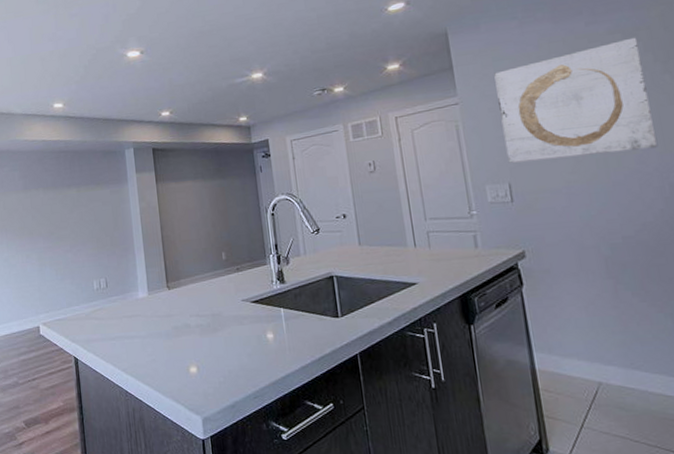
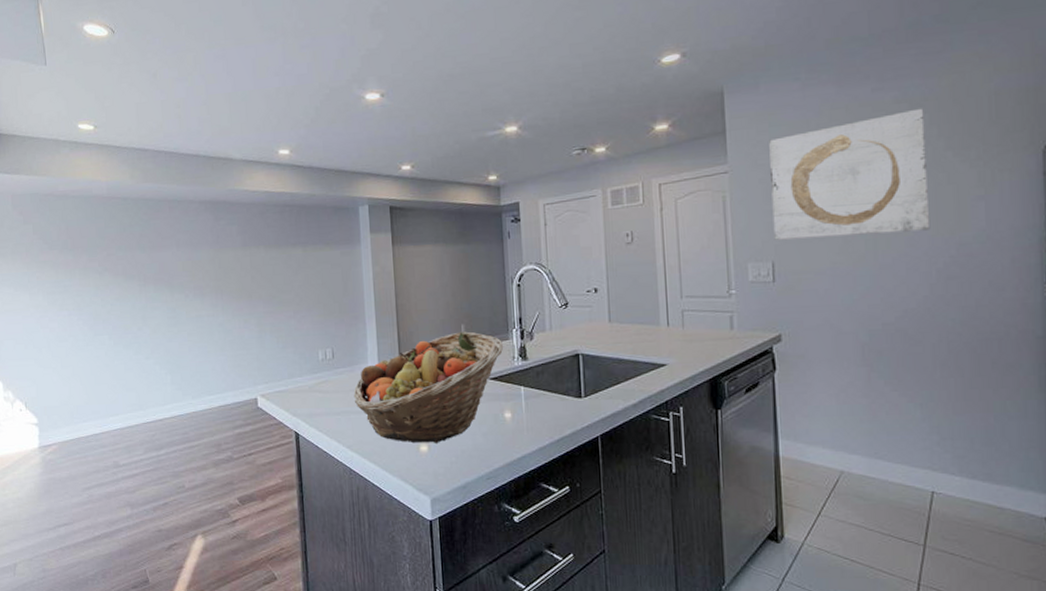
fruit basket: none [126,258,263,365] -> present [353,331,504,443]

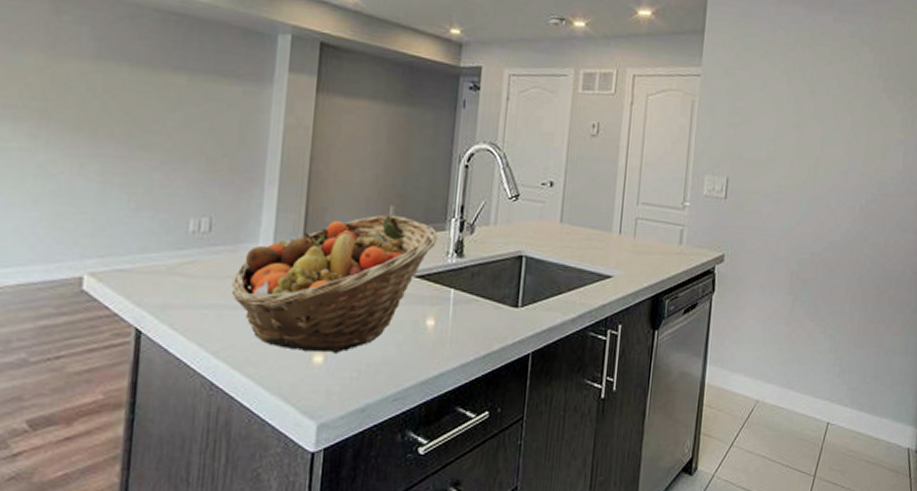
wall art: present [769,108,931,240] -> none [732,46,871,166]

